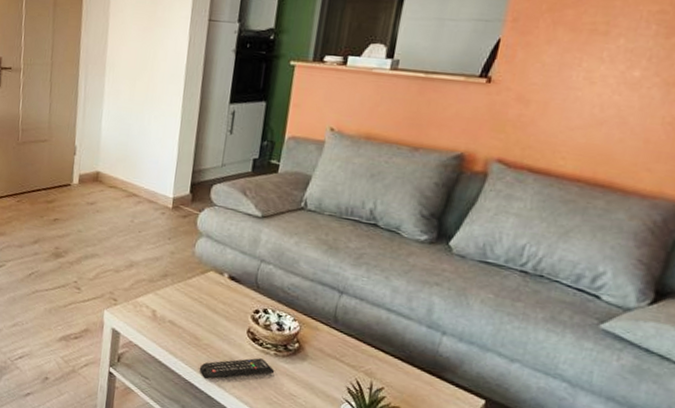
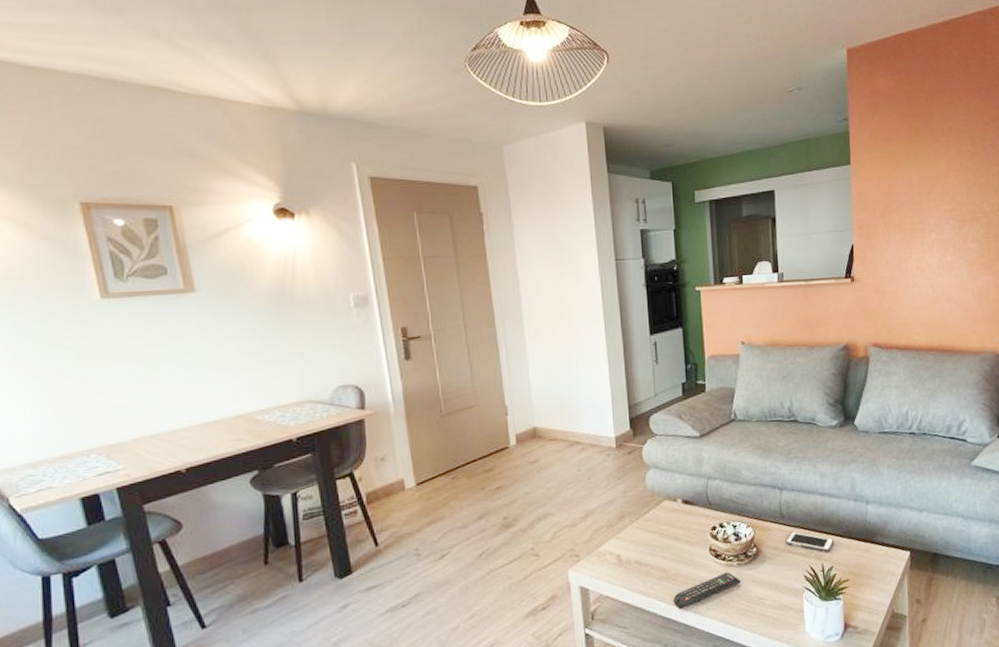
cell phone: none [333,338,392,372] -> present [785,531,835,552]

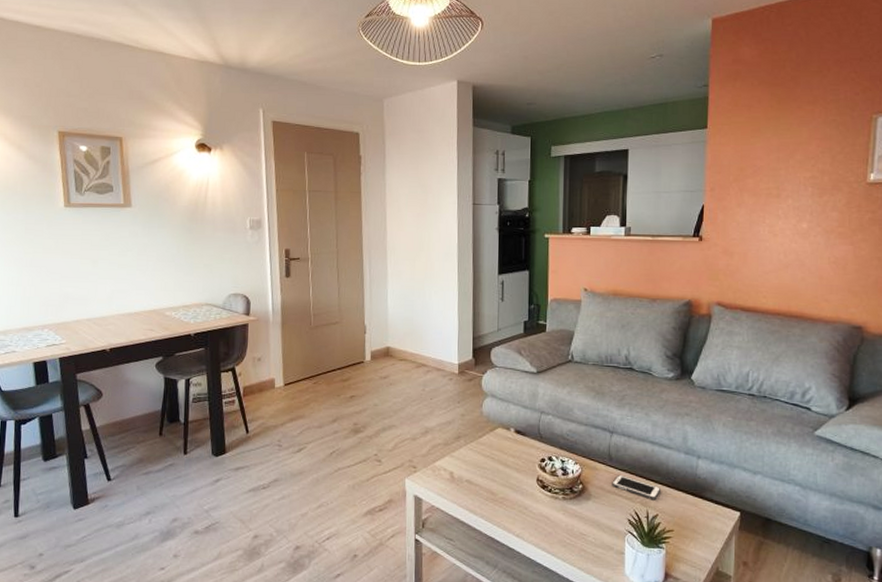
remote control: present [673,572,741,610] -> none [498,504,565,532]

